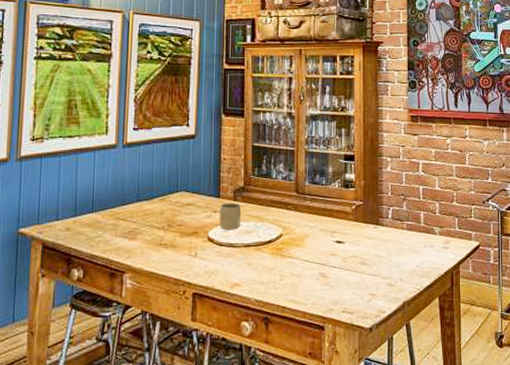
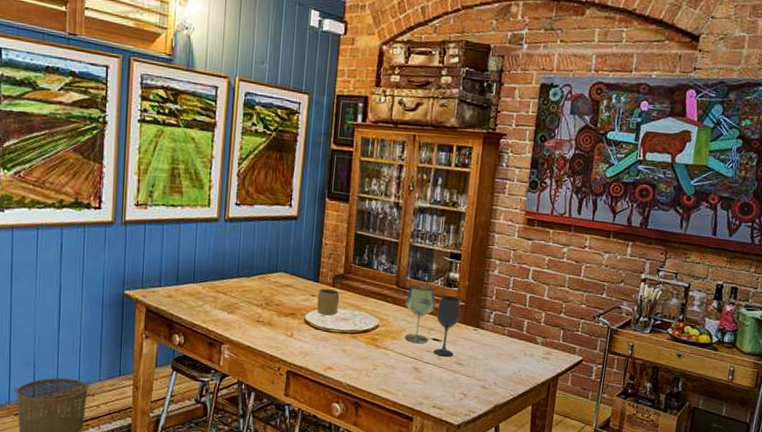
wine glass: none [306,189,335,247] -> present [404,284,436,343]
wineglass: none [337,196,360,258] -> present [434,295,461,357]

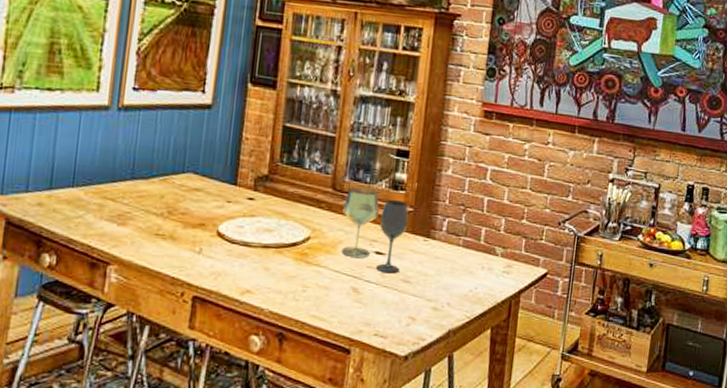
mug: present [316,288,340,316] -> none [233,192,263,226]

